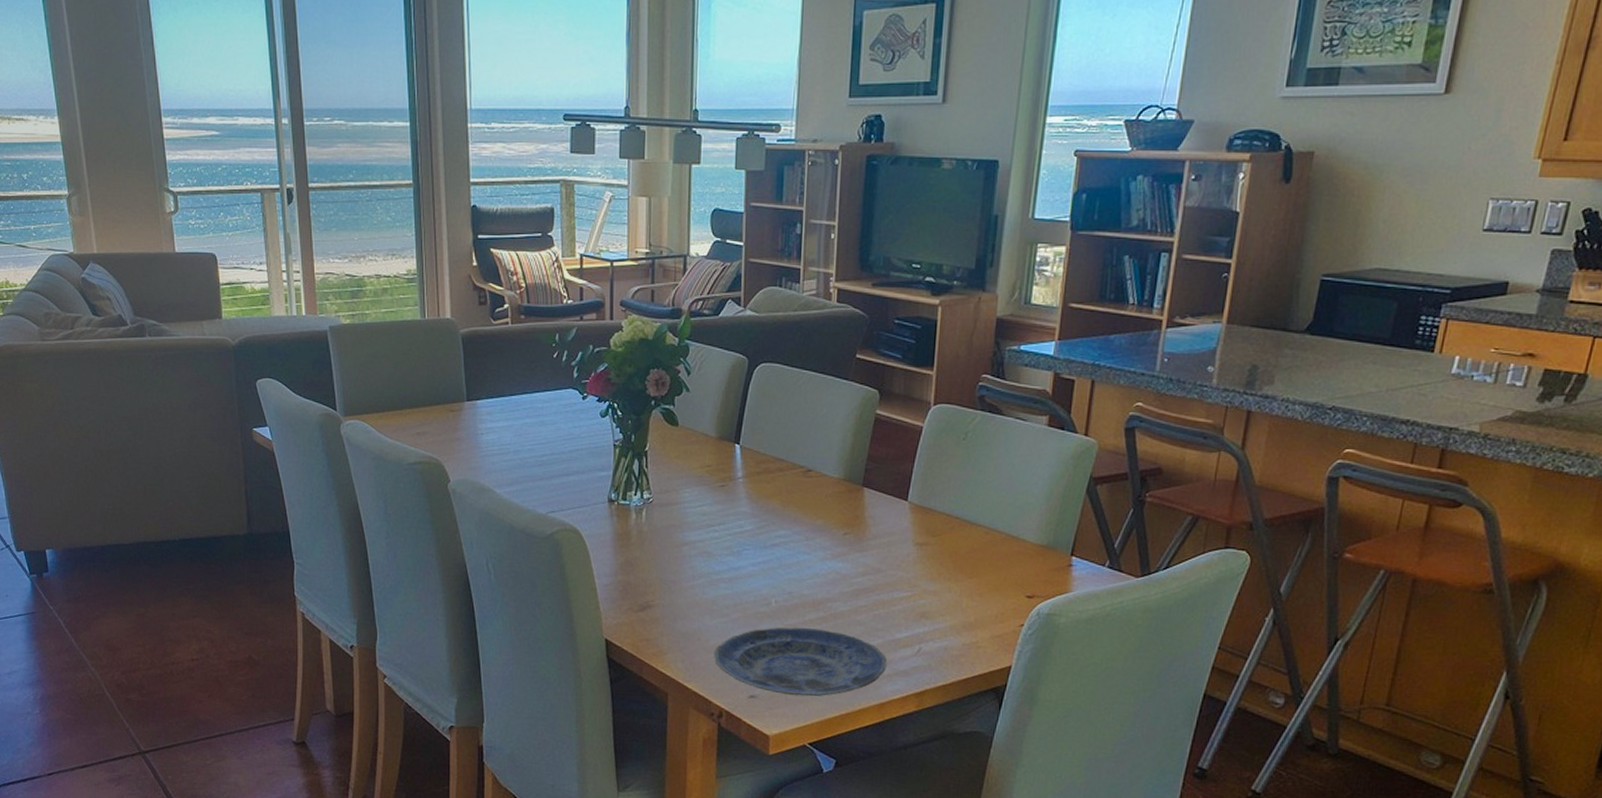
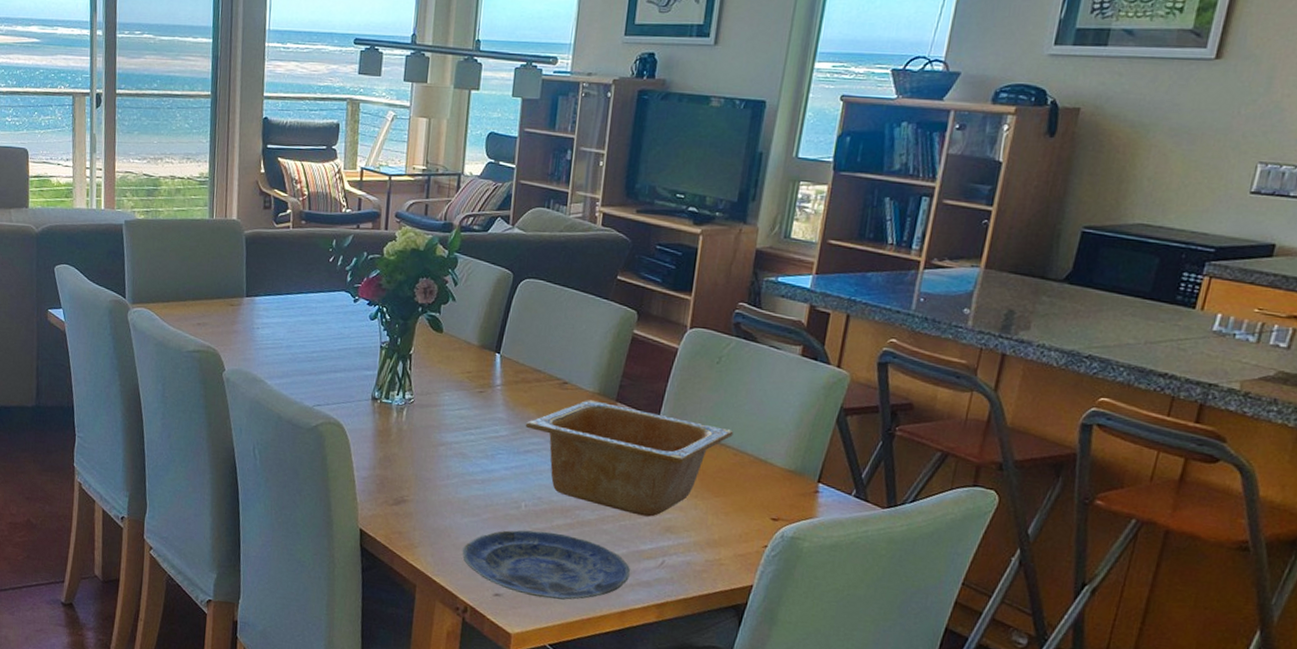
serving bowl: none [770,486,984,604] -> present [525,399,734,517]

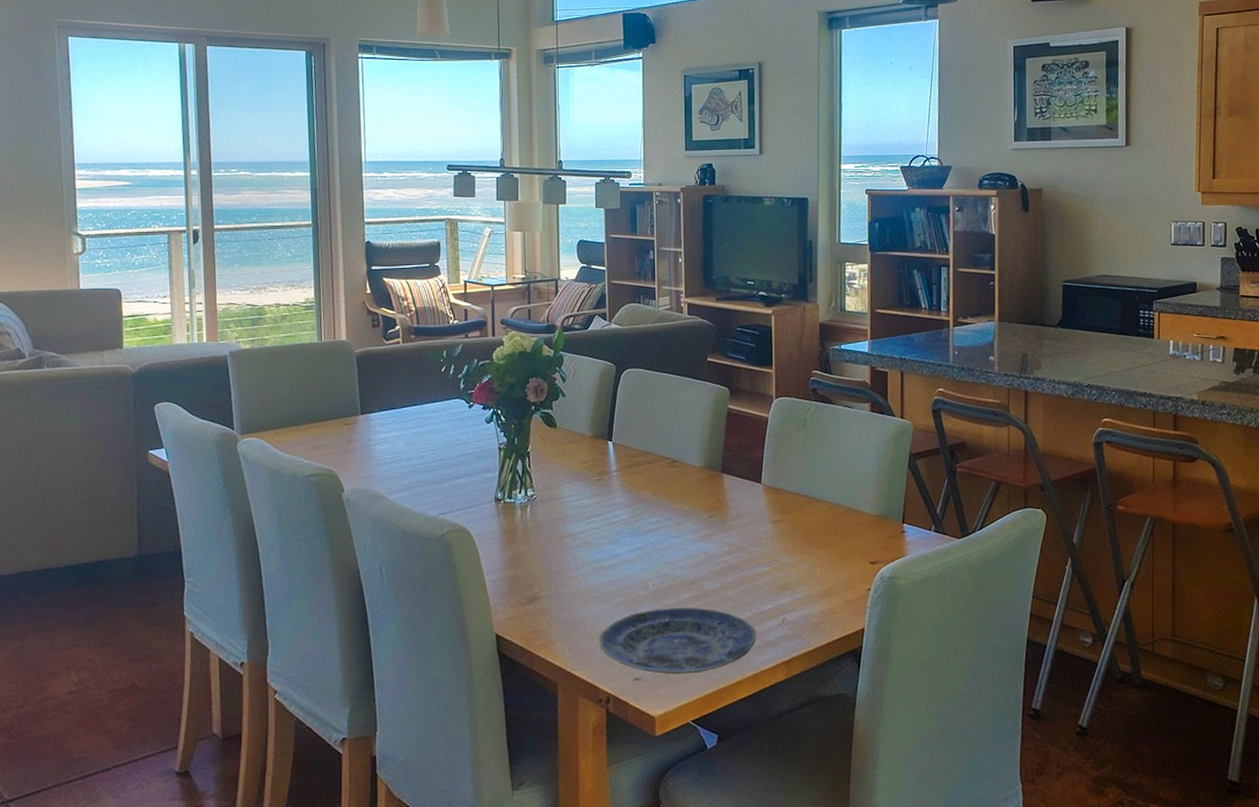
serving bowl: present [525,399,734,517] -> none [643,474,826,578]

